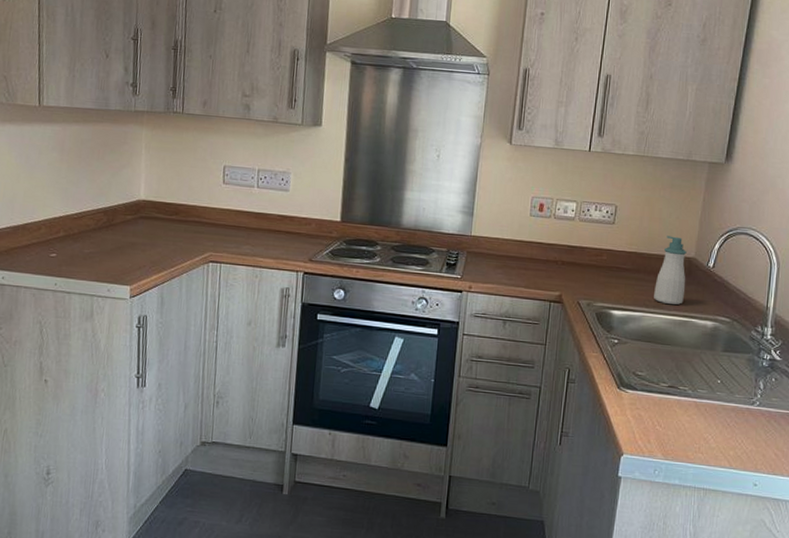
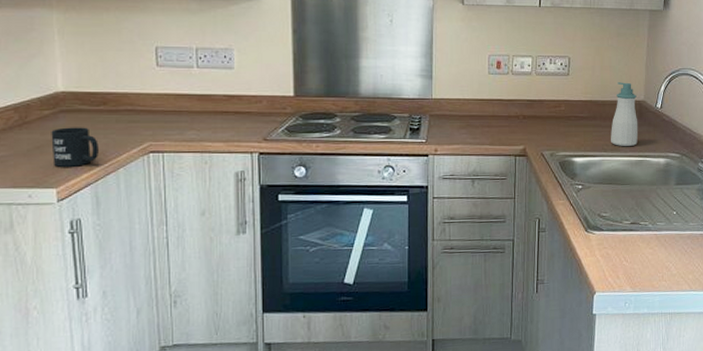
mug: none [129,232,168,268] -> present [51,127,98,167]

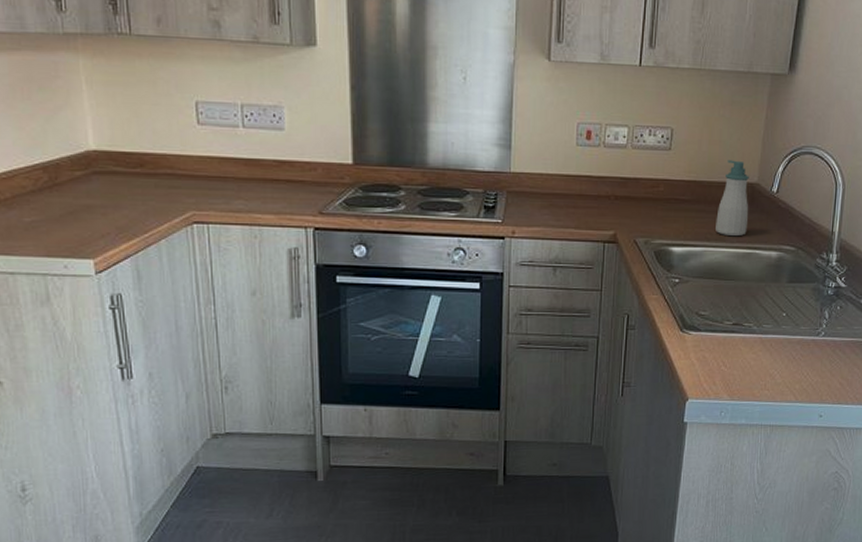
mug: present [51,127,98,167] -> none [84,191,137,236]

